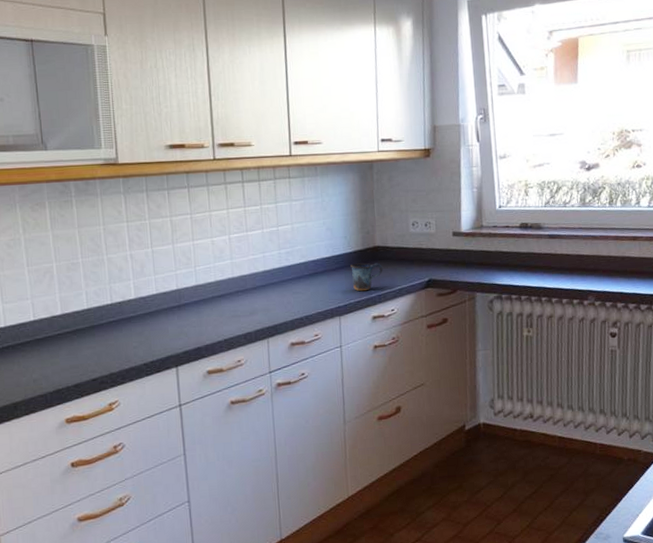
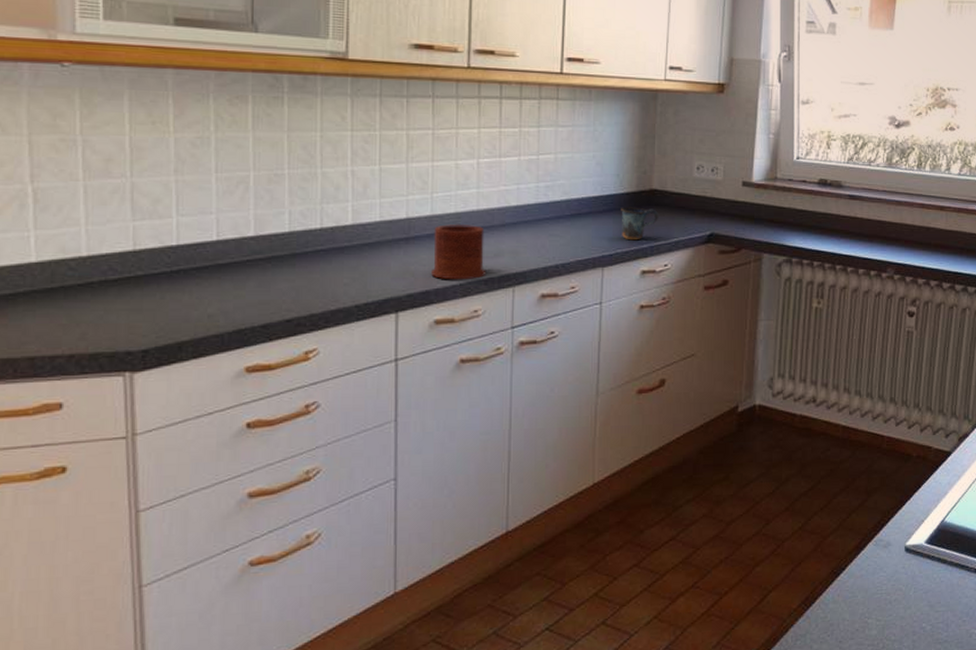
mug: none [199,290,245,337] -> present [431,223,487,280]

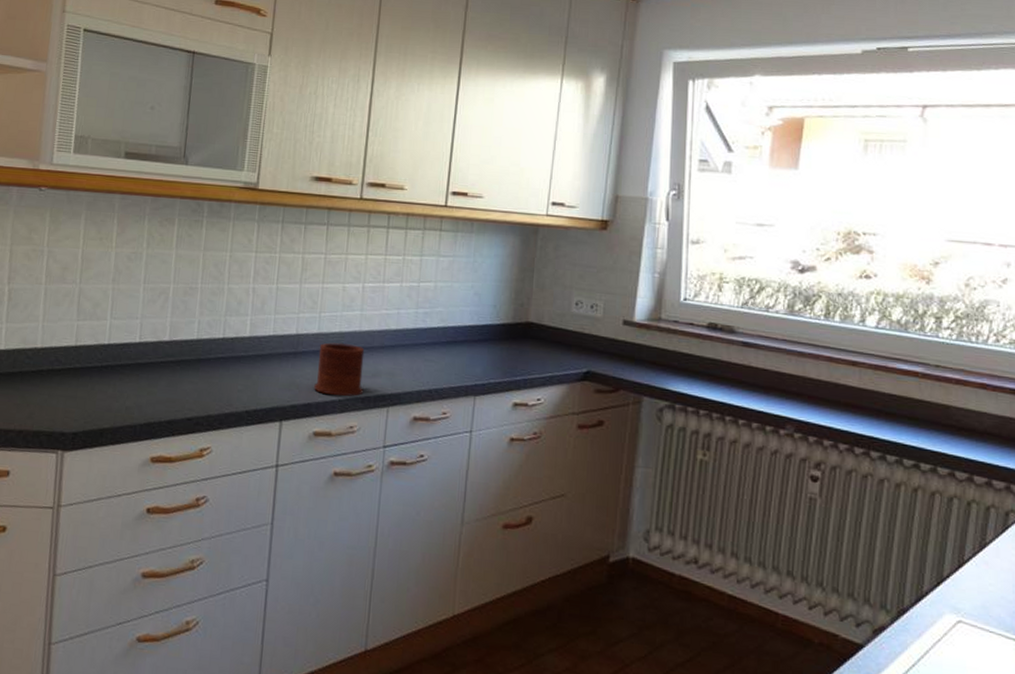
mug: present [621,207,658,241] -> none [496,337,534,372]

